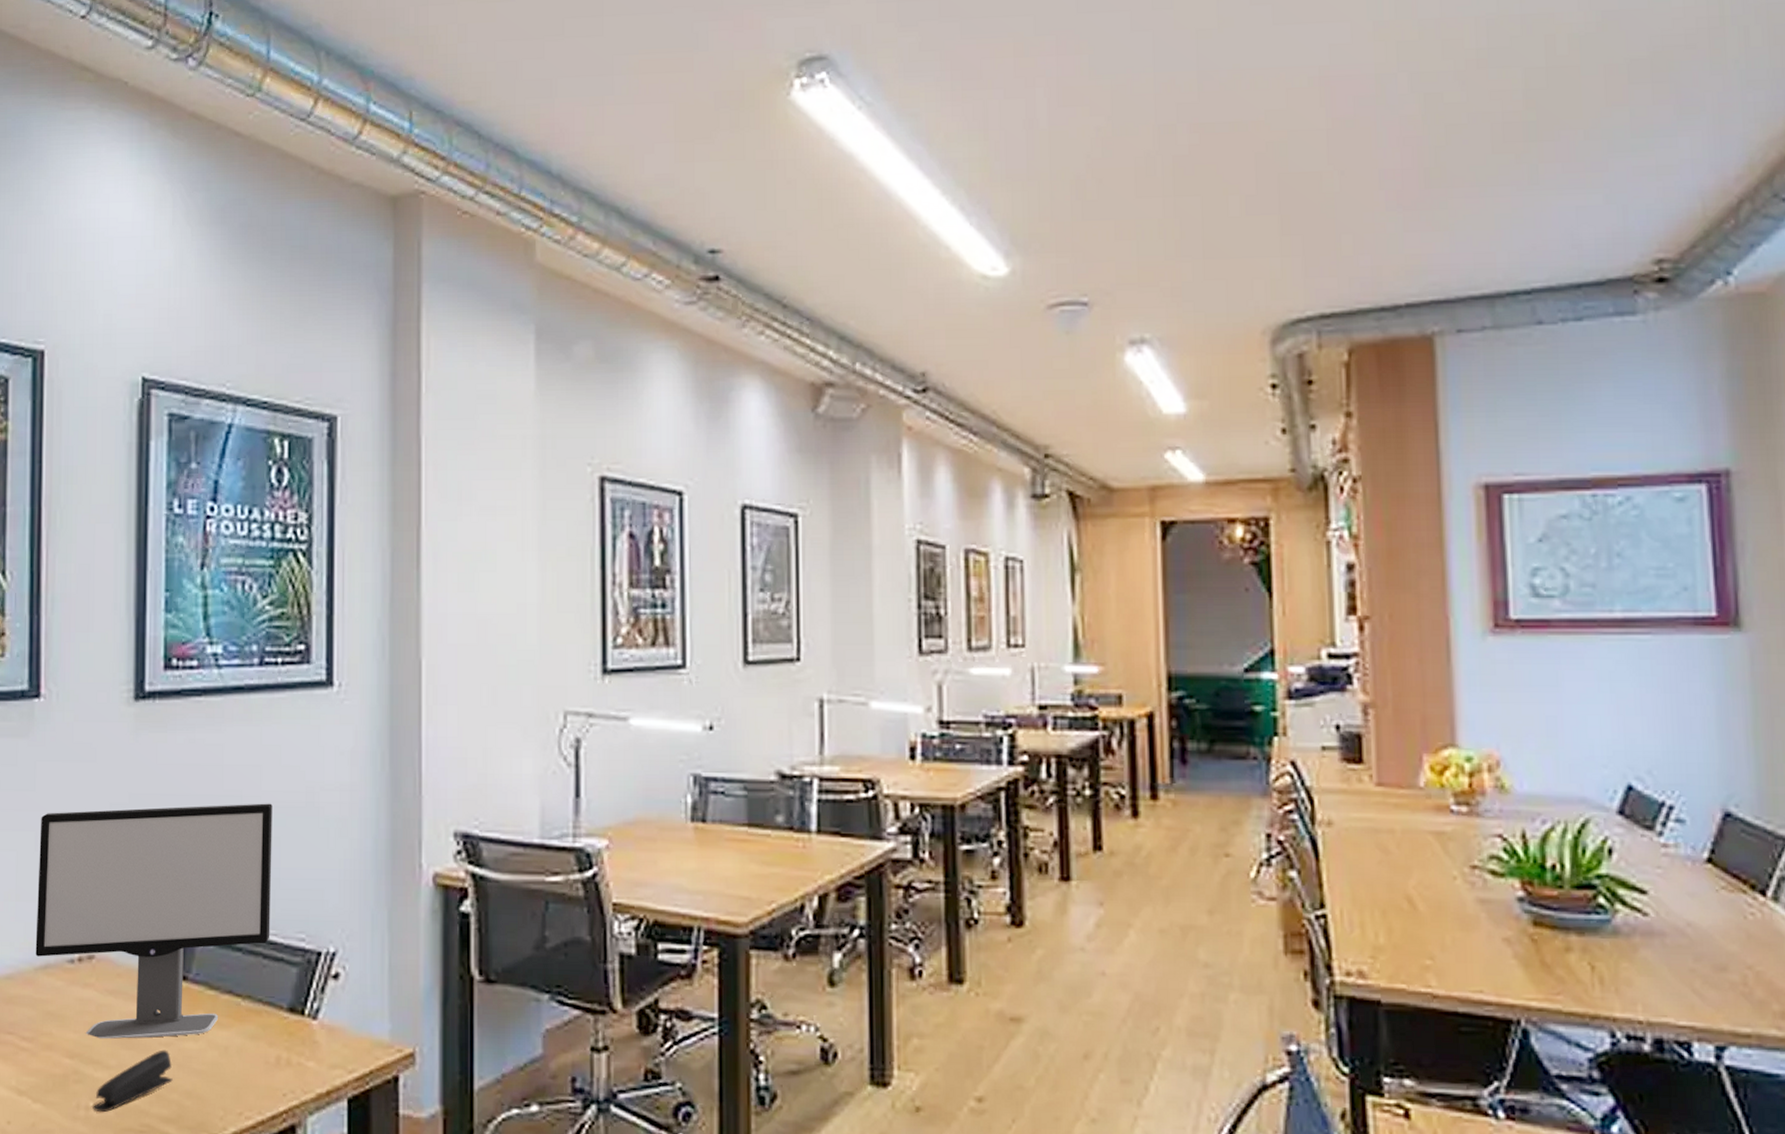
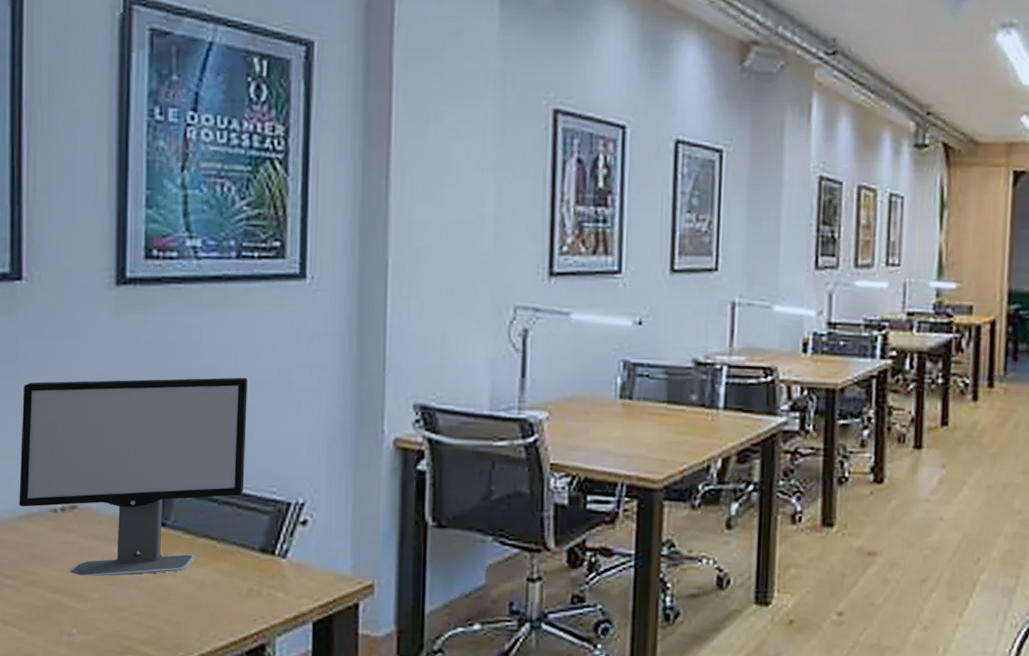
stapler: present [93,1049,173,1113] -> none [75,584,152,638]

